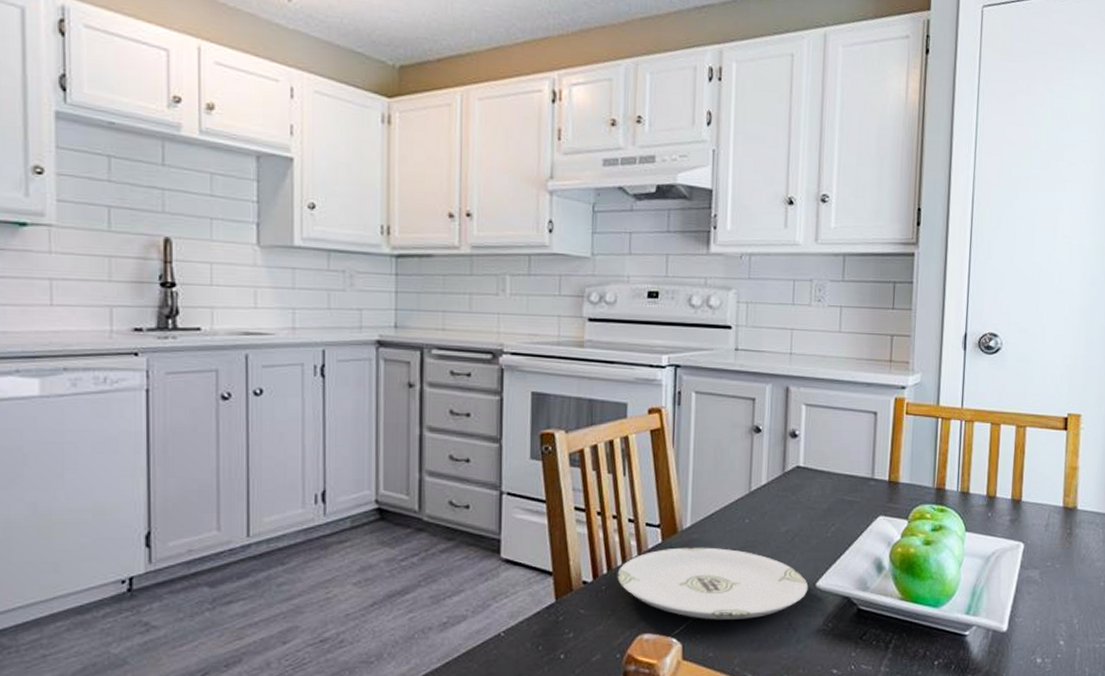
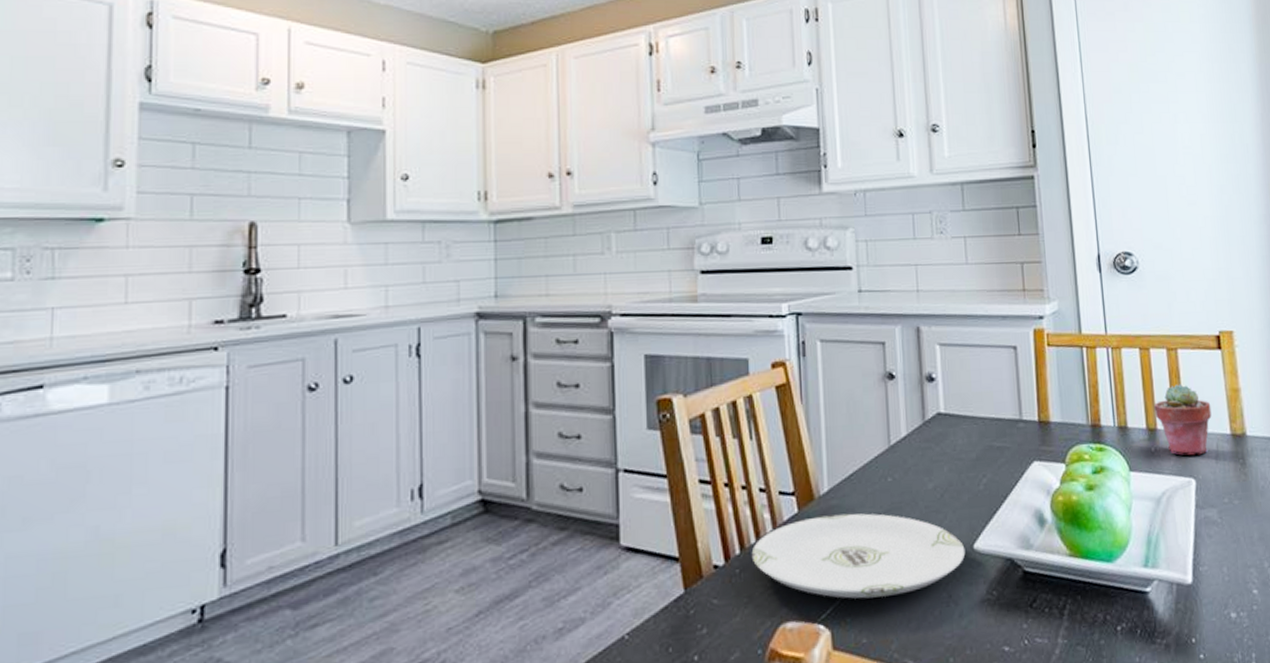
potted succulent: none [996,458,1049,523] -> present [1154,384,1212,456]

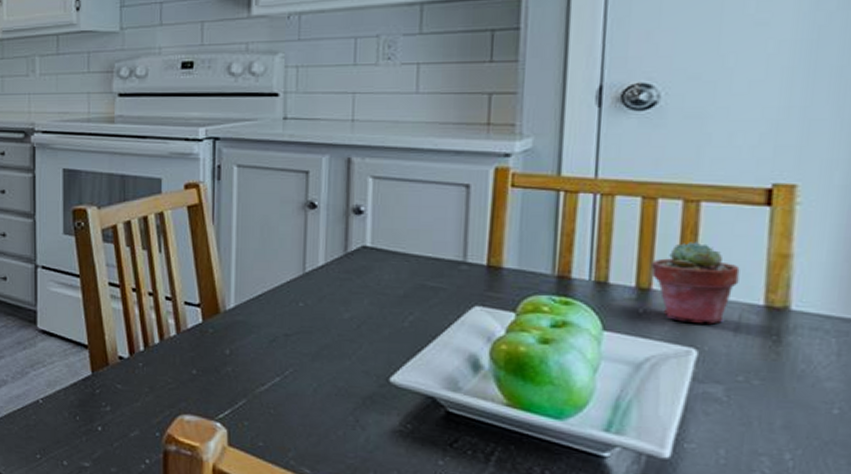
plate: present [751,513,966,599] -> none [154,328,380,411]

